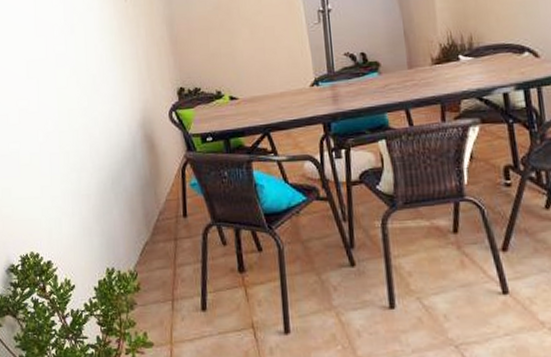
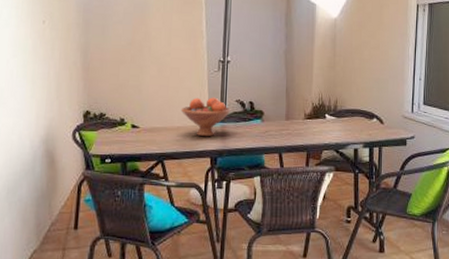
fruit bowl: none [281,53,340,101] -> present [180,97,231,137]

